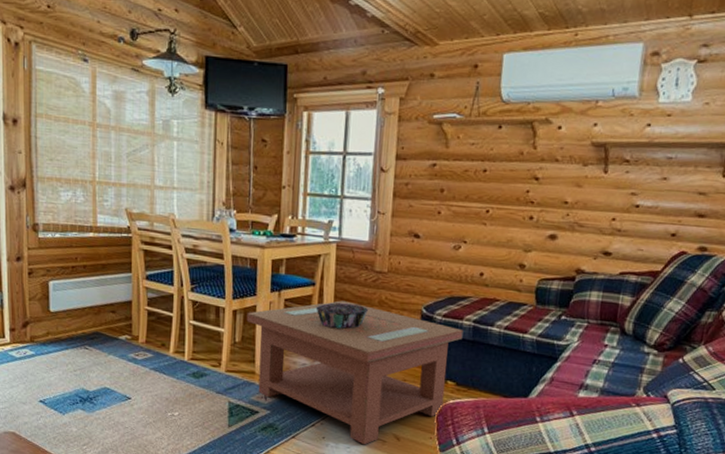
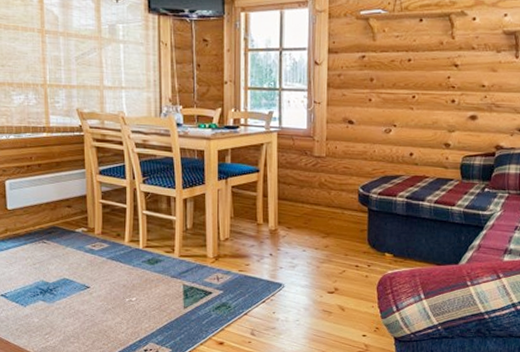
coffee table: present [246,300,464,445] -> none [196,185,398,317]
decorative bowl: present [315,302,369,330] -> none [261,187,310,212]

